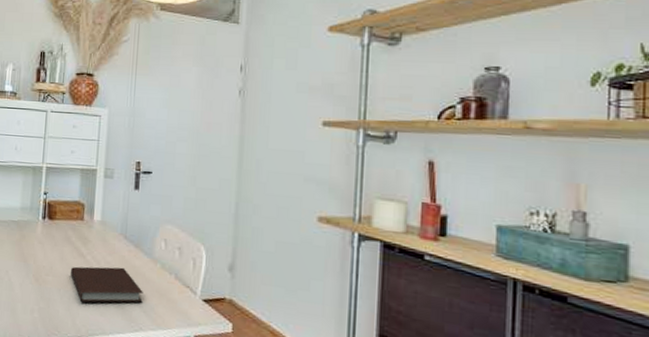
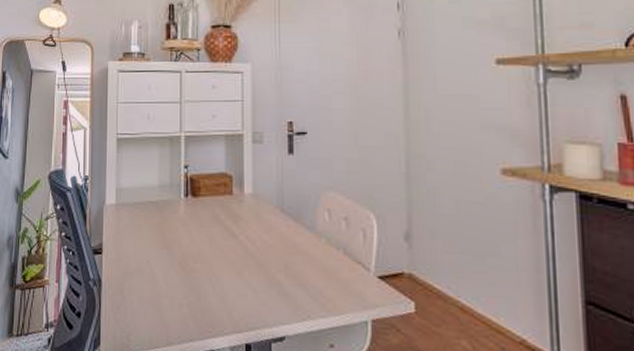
notebook: present [70,266,143,303] -> none [221,246,308,291]

